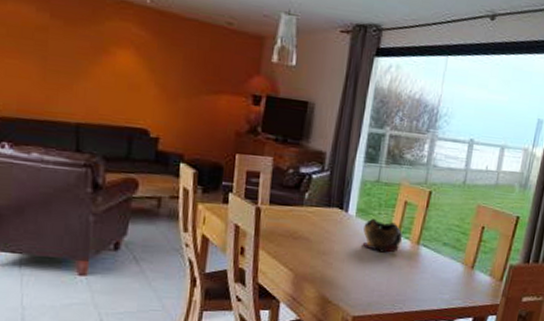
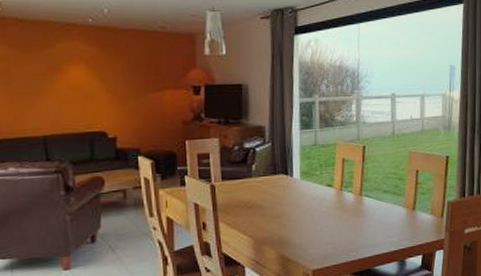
decorative bowl: present [362,218,402,253] -> none [309,178,345,208]

